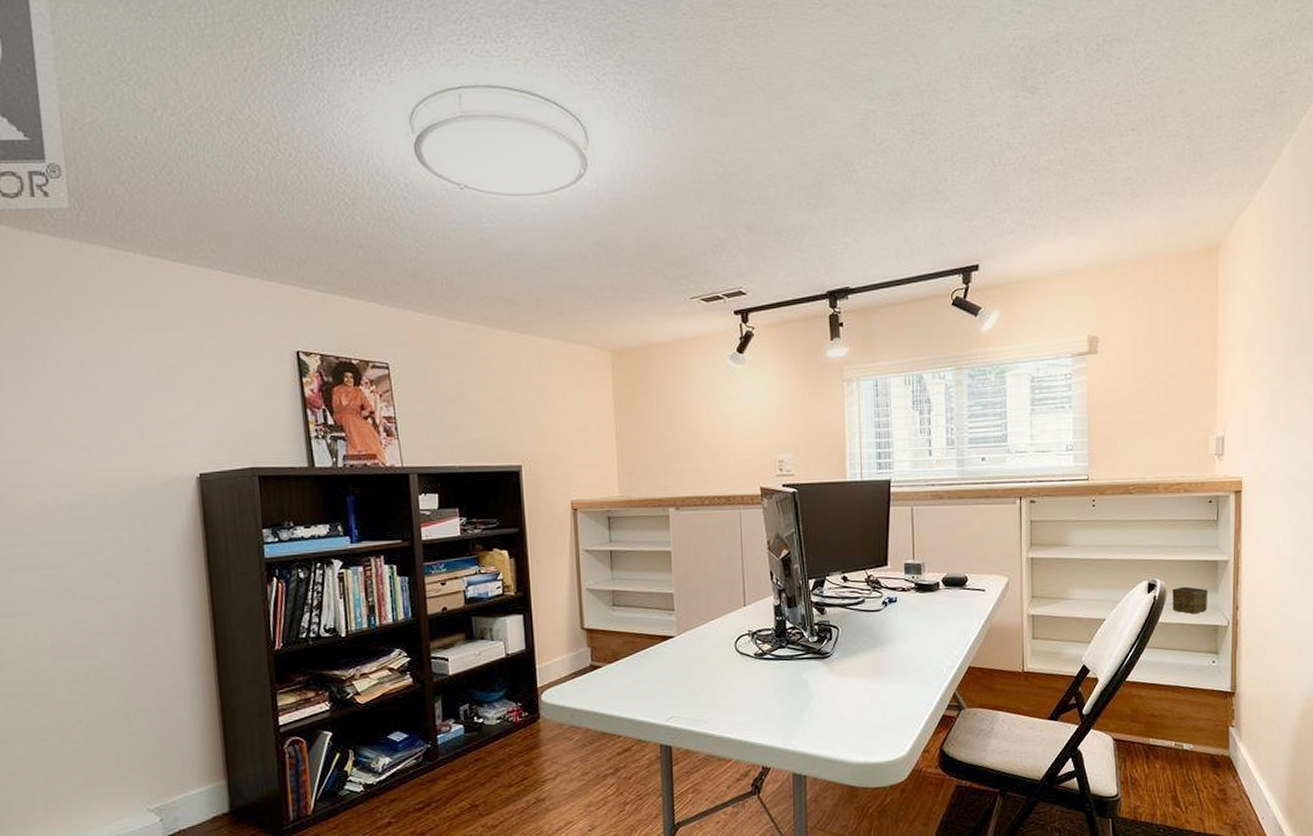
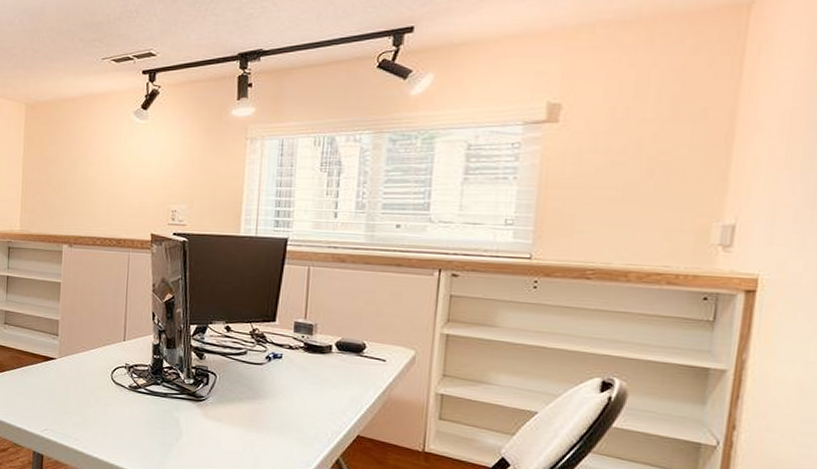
decorative box: present [1172,586,1207,614] -> none [634,391,689,426]

